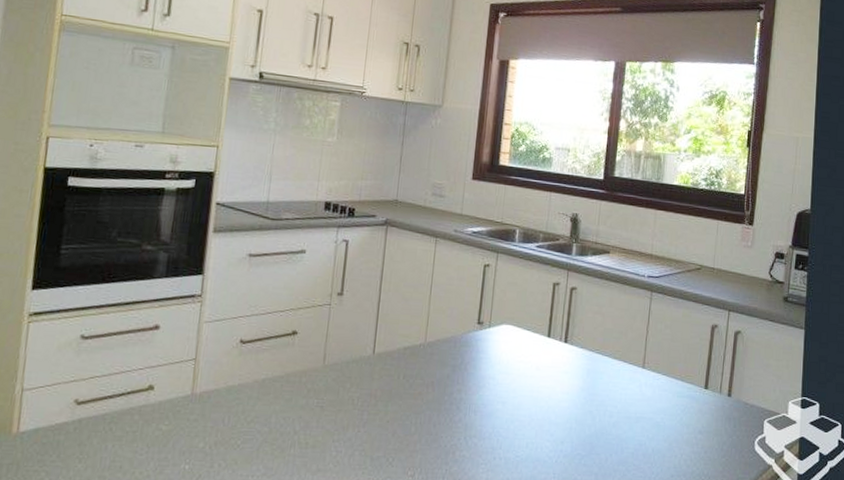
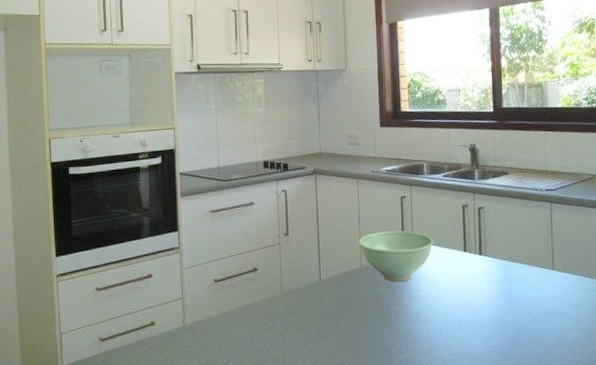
bowl: none [427,303,514,366] -> present [359,231,433,283]

